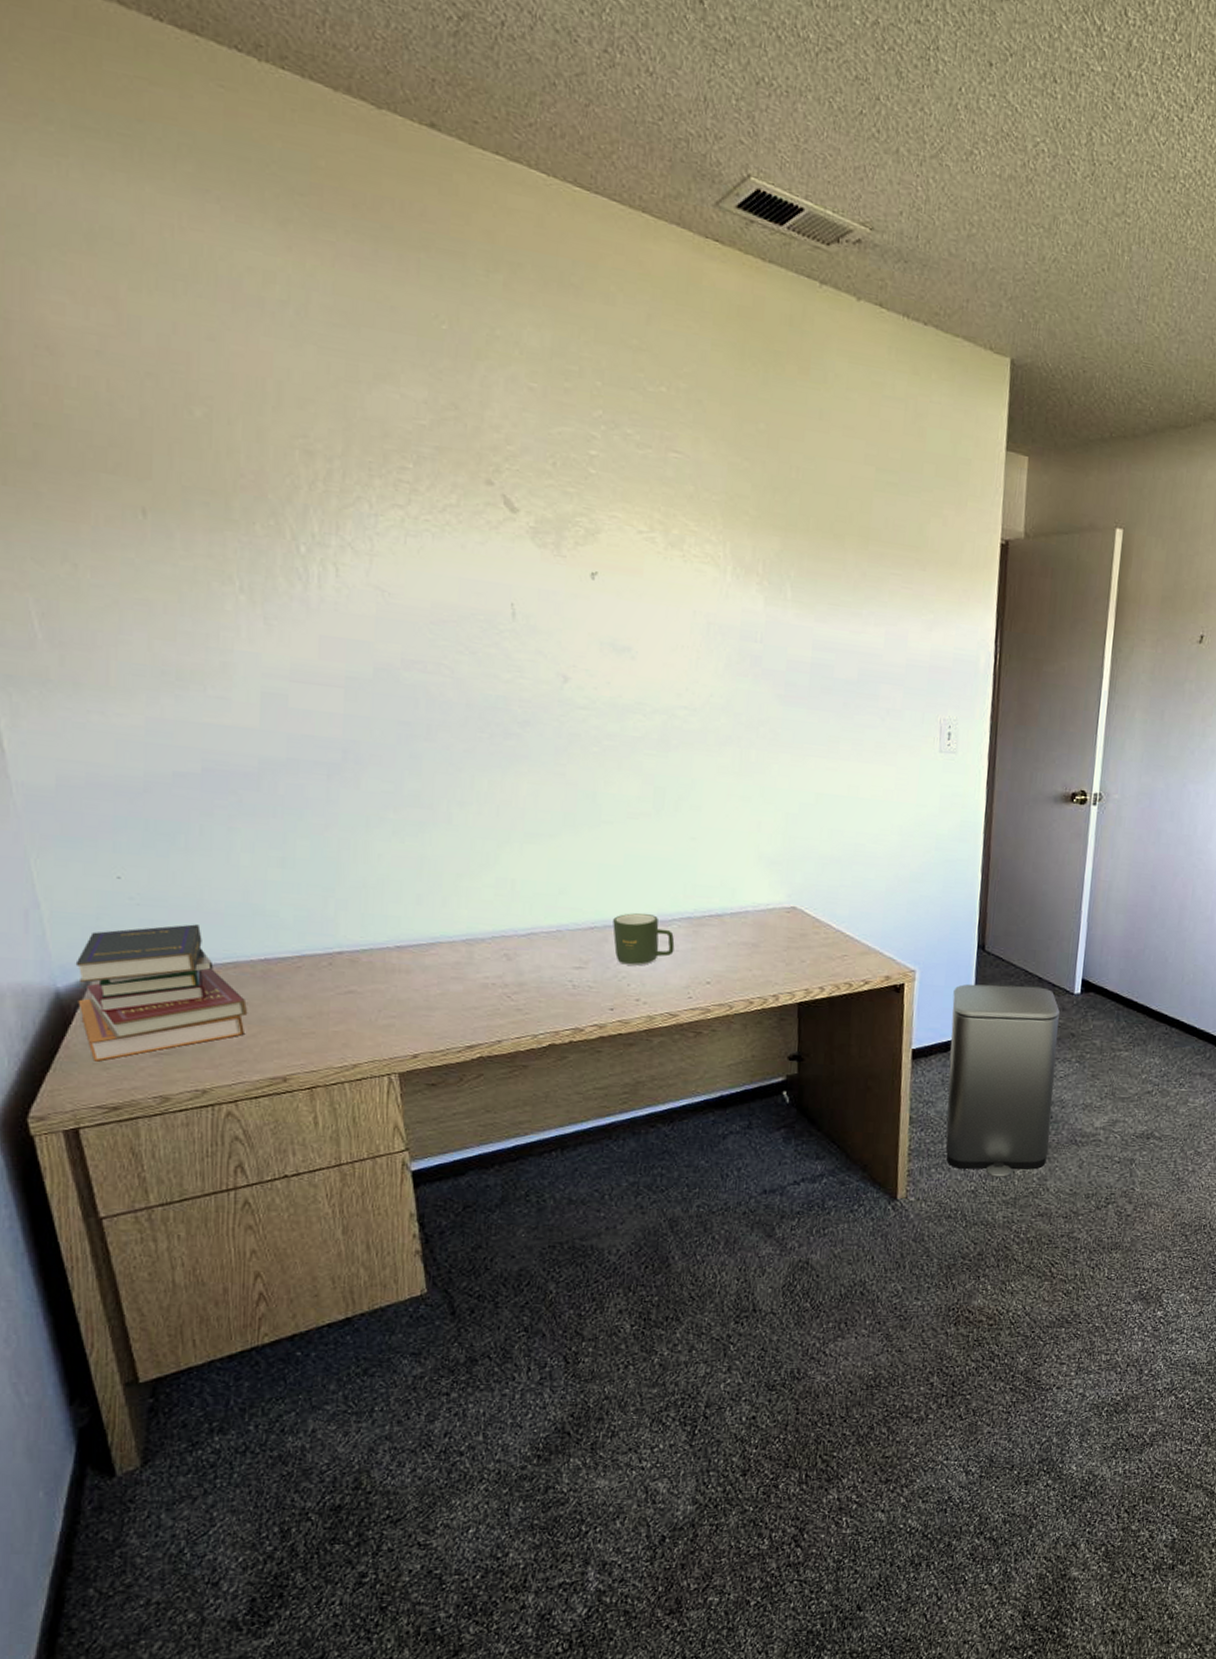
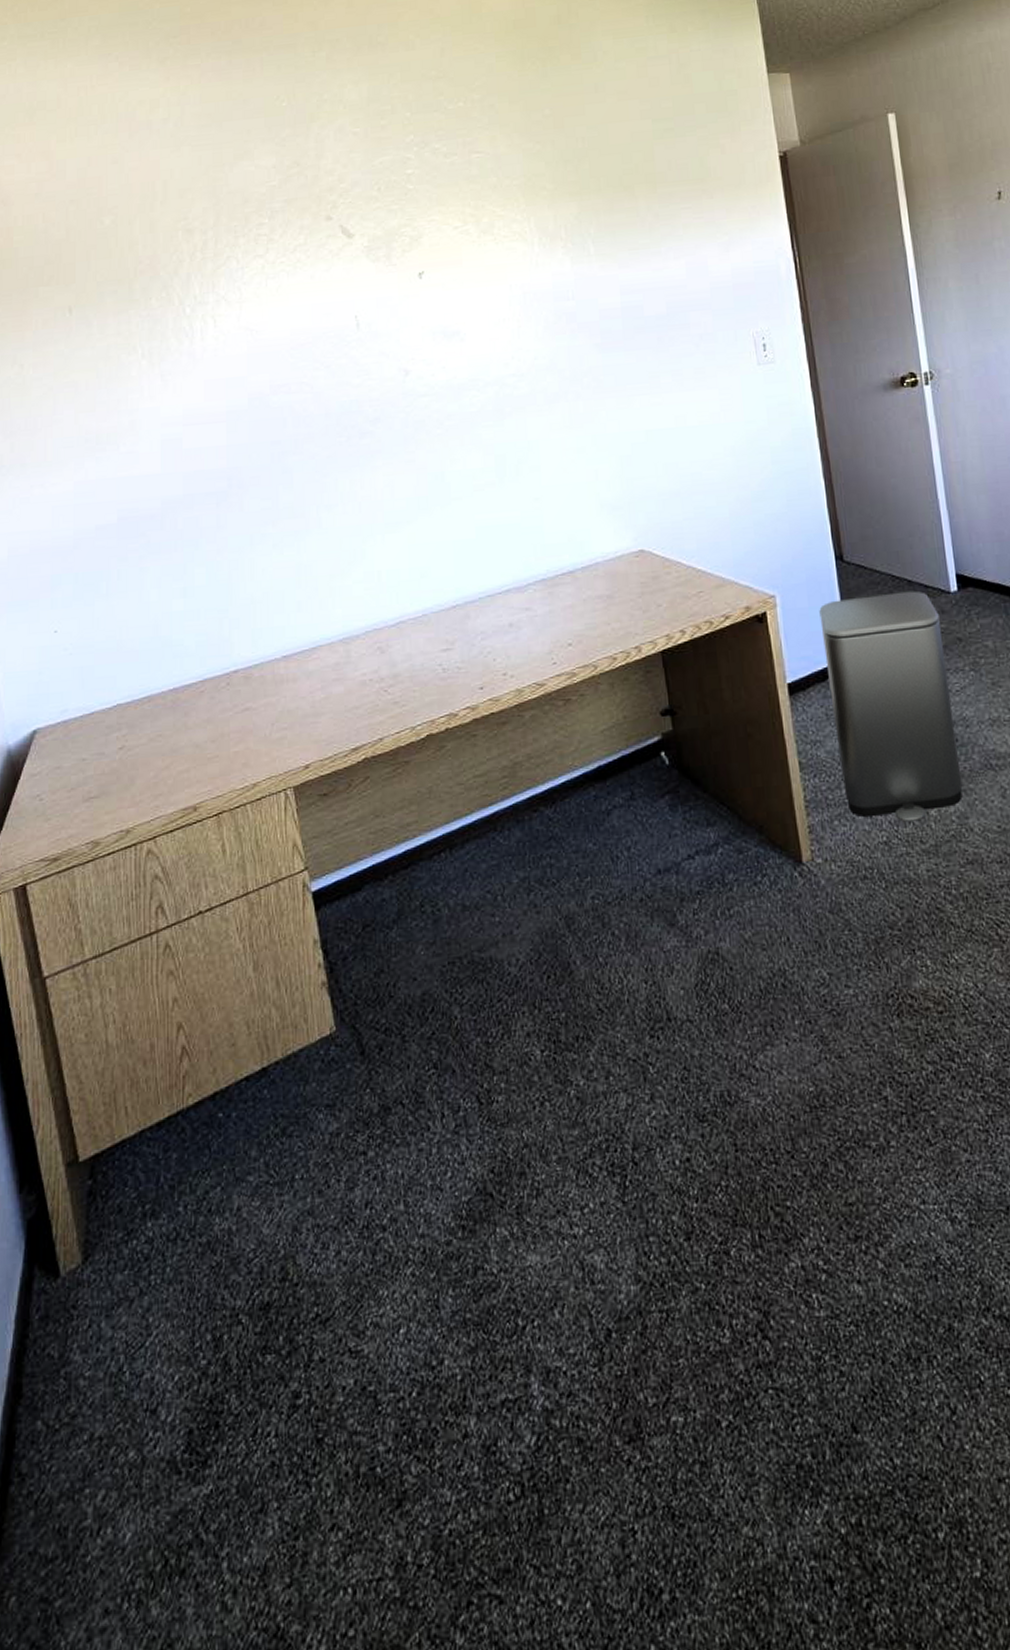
books: present [75,924,248,1062] -> none [23,665,162,814]
mug: present [613,913,675,966] -> none [473,582,533,639]

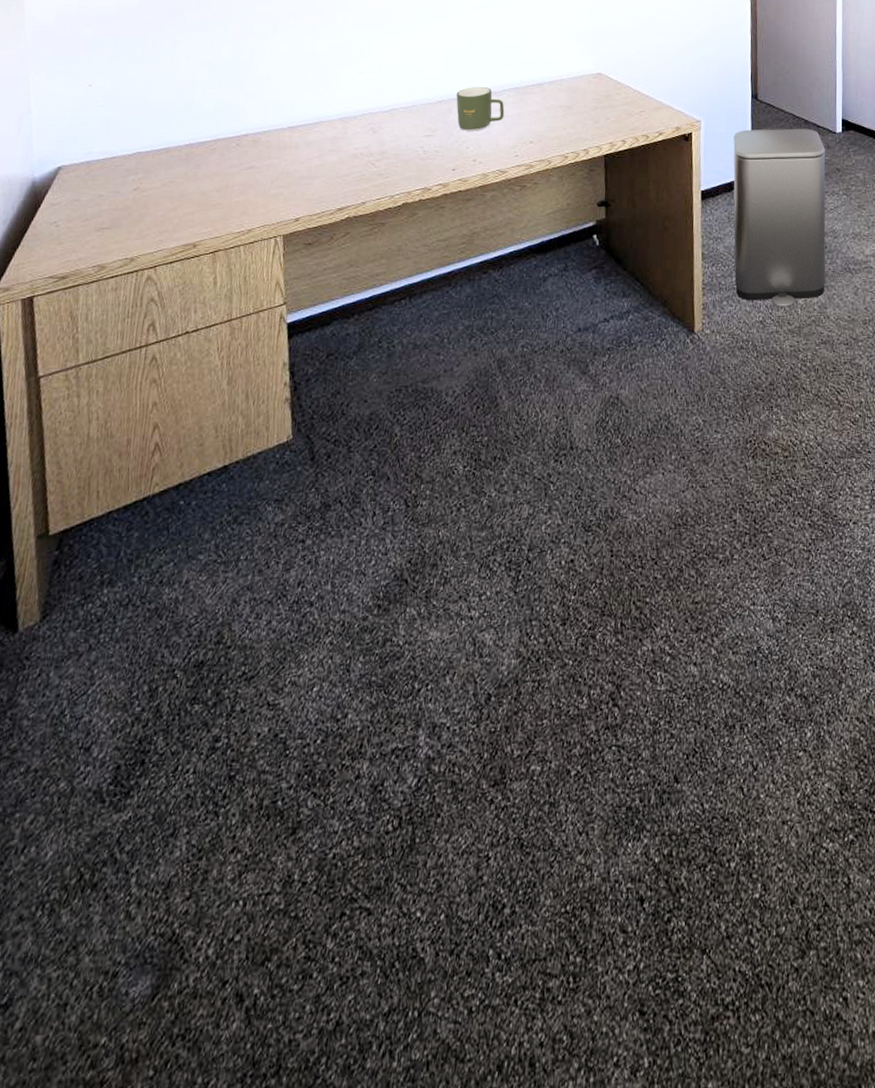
mug: none [473,582,533,639] -> present [456,86,505,131]

